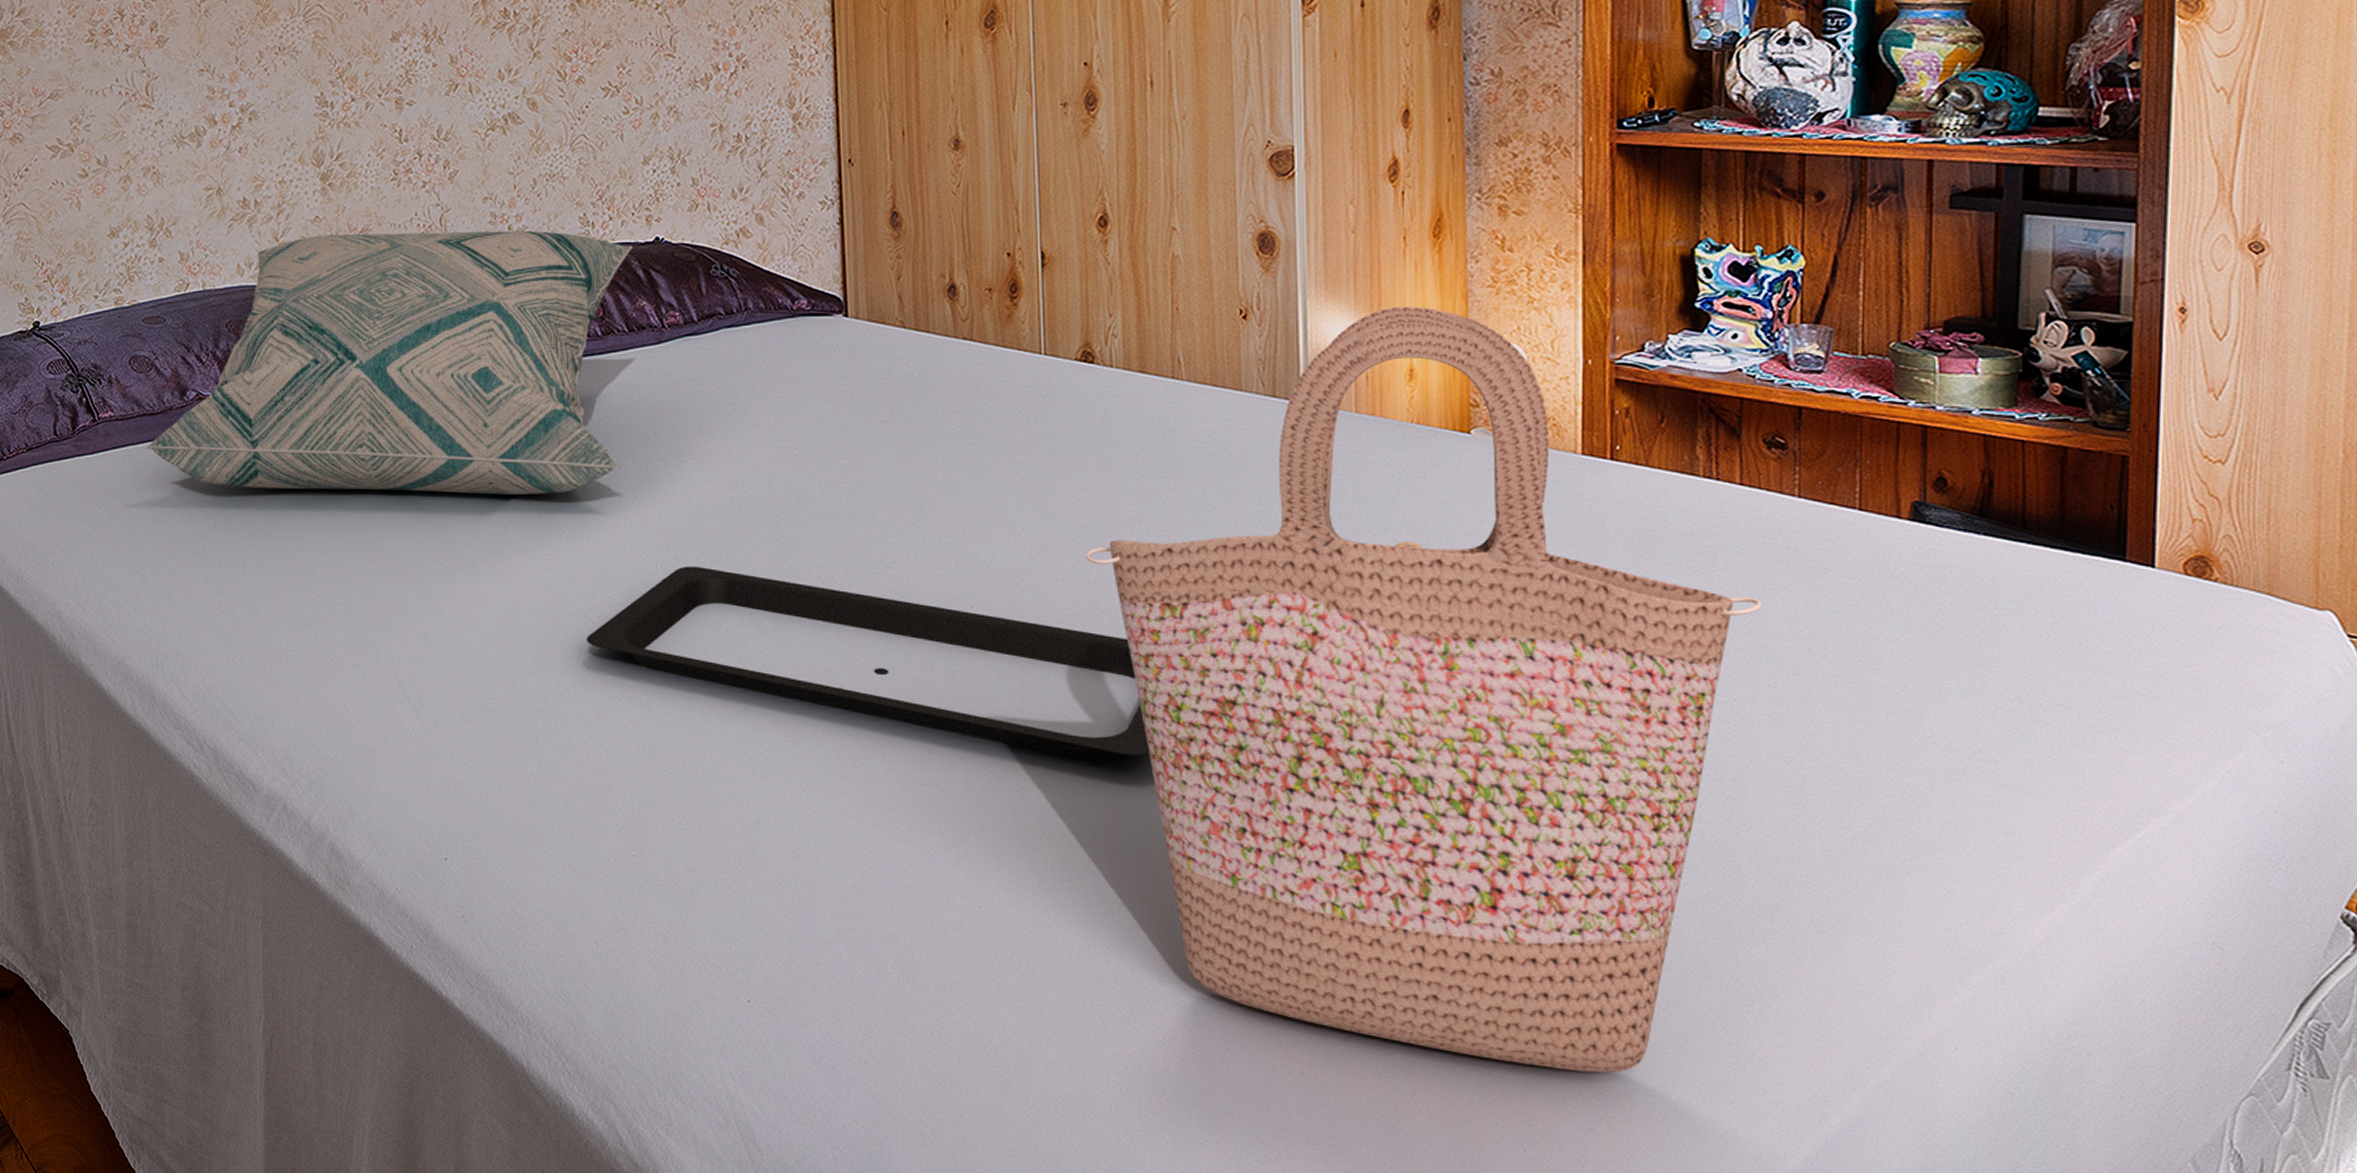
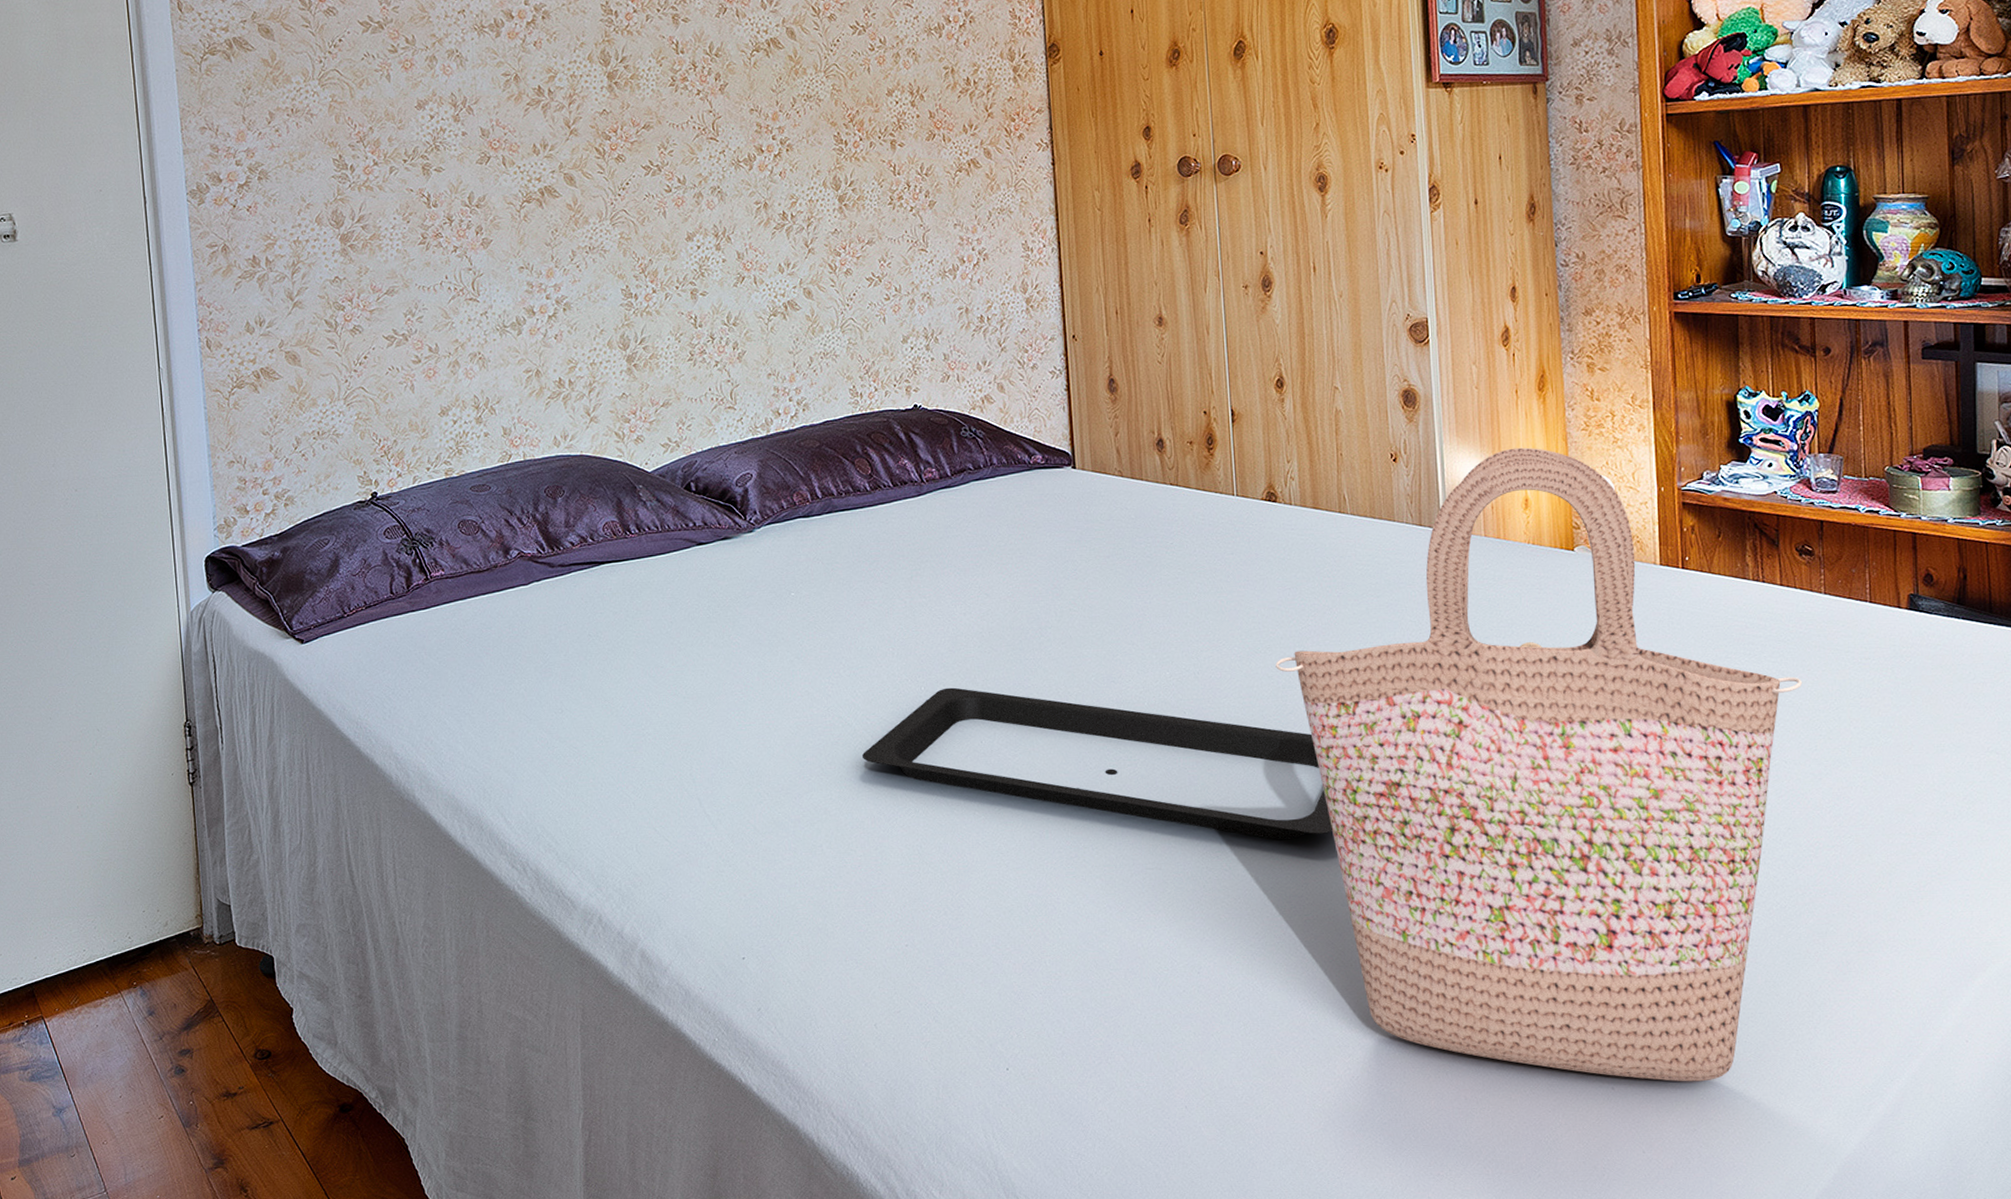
decorative pillow: present [145,230,634,495] -> none [473,401,896,635]

